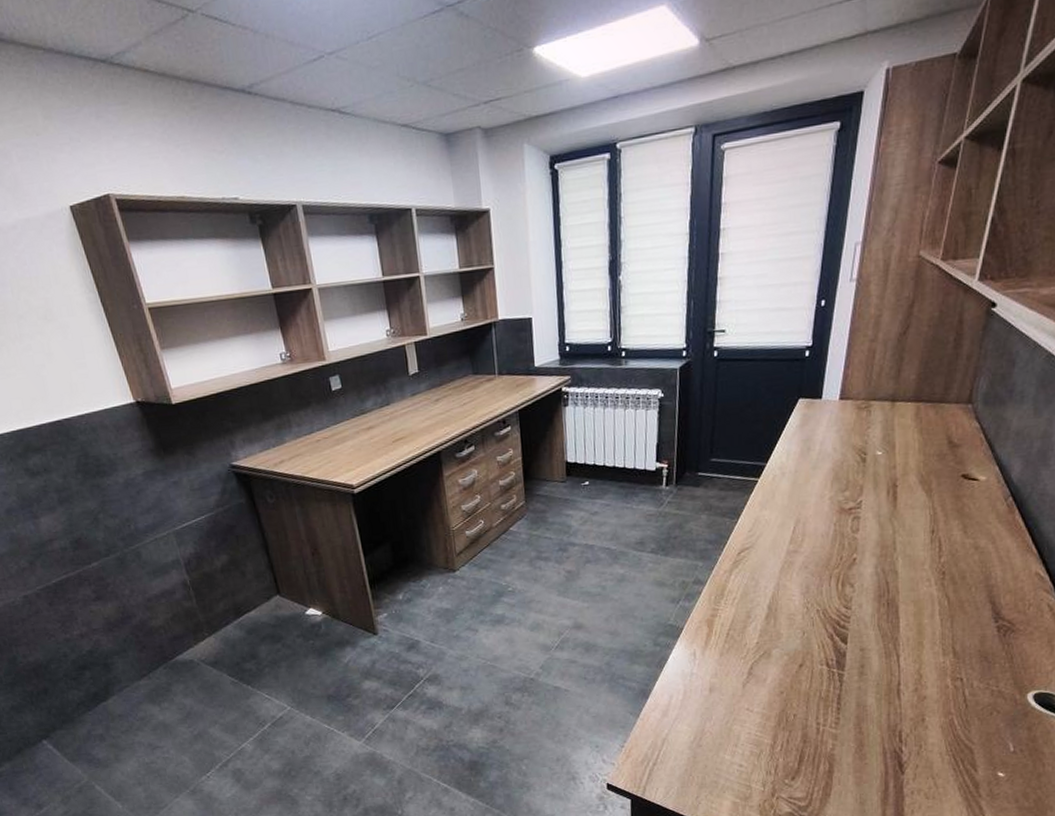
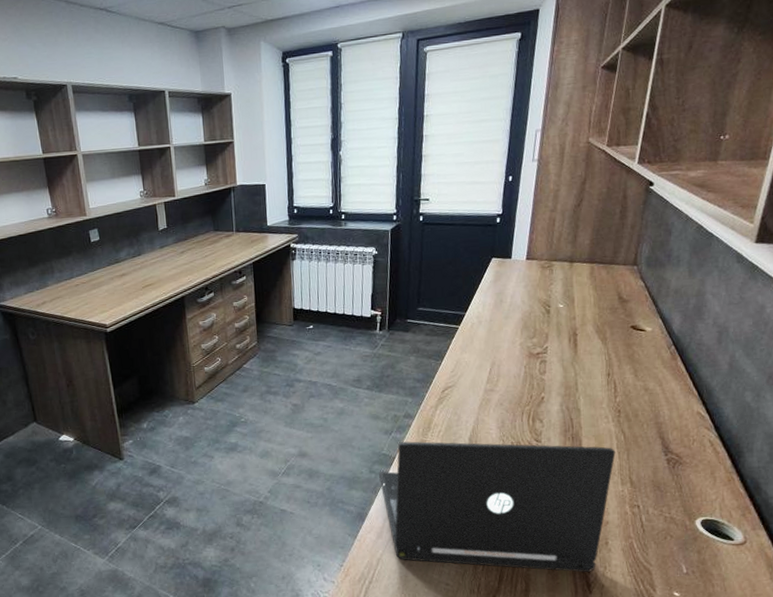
laptop: none [665,610,937,752] -> present [379,441,616,572]

